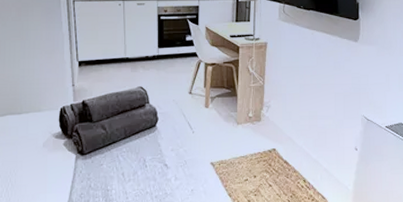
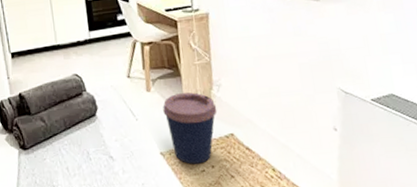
coffee cup: none [218,111,264,174] -> present [163,92,218,164]

